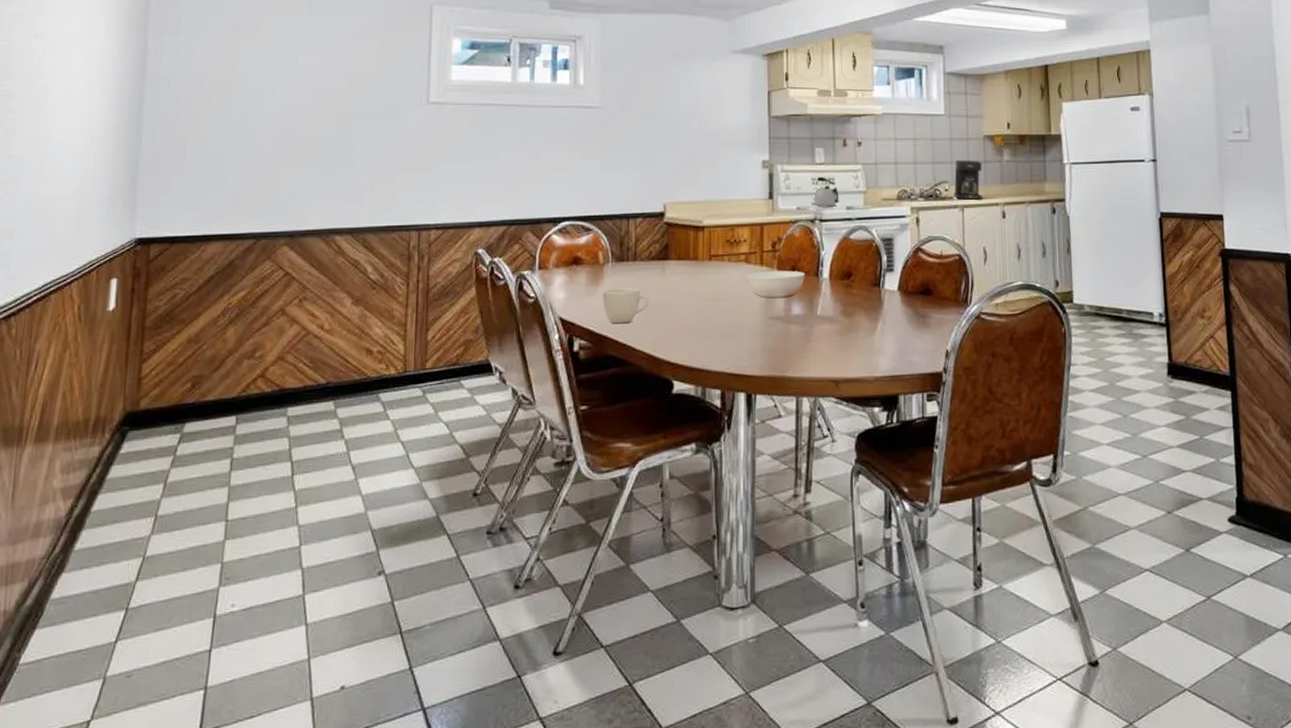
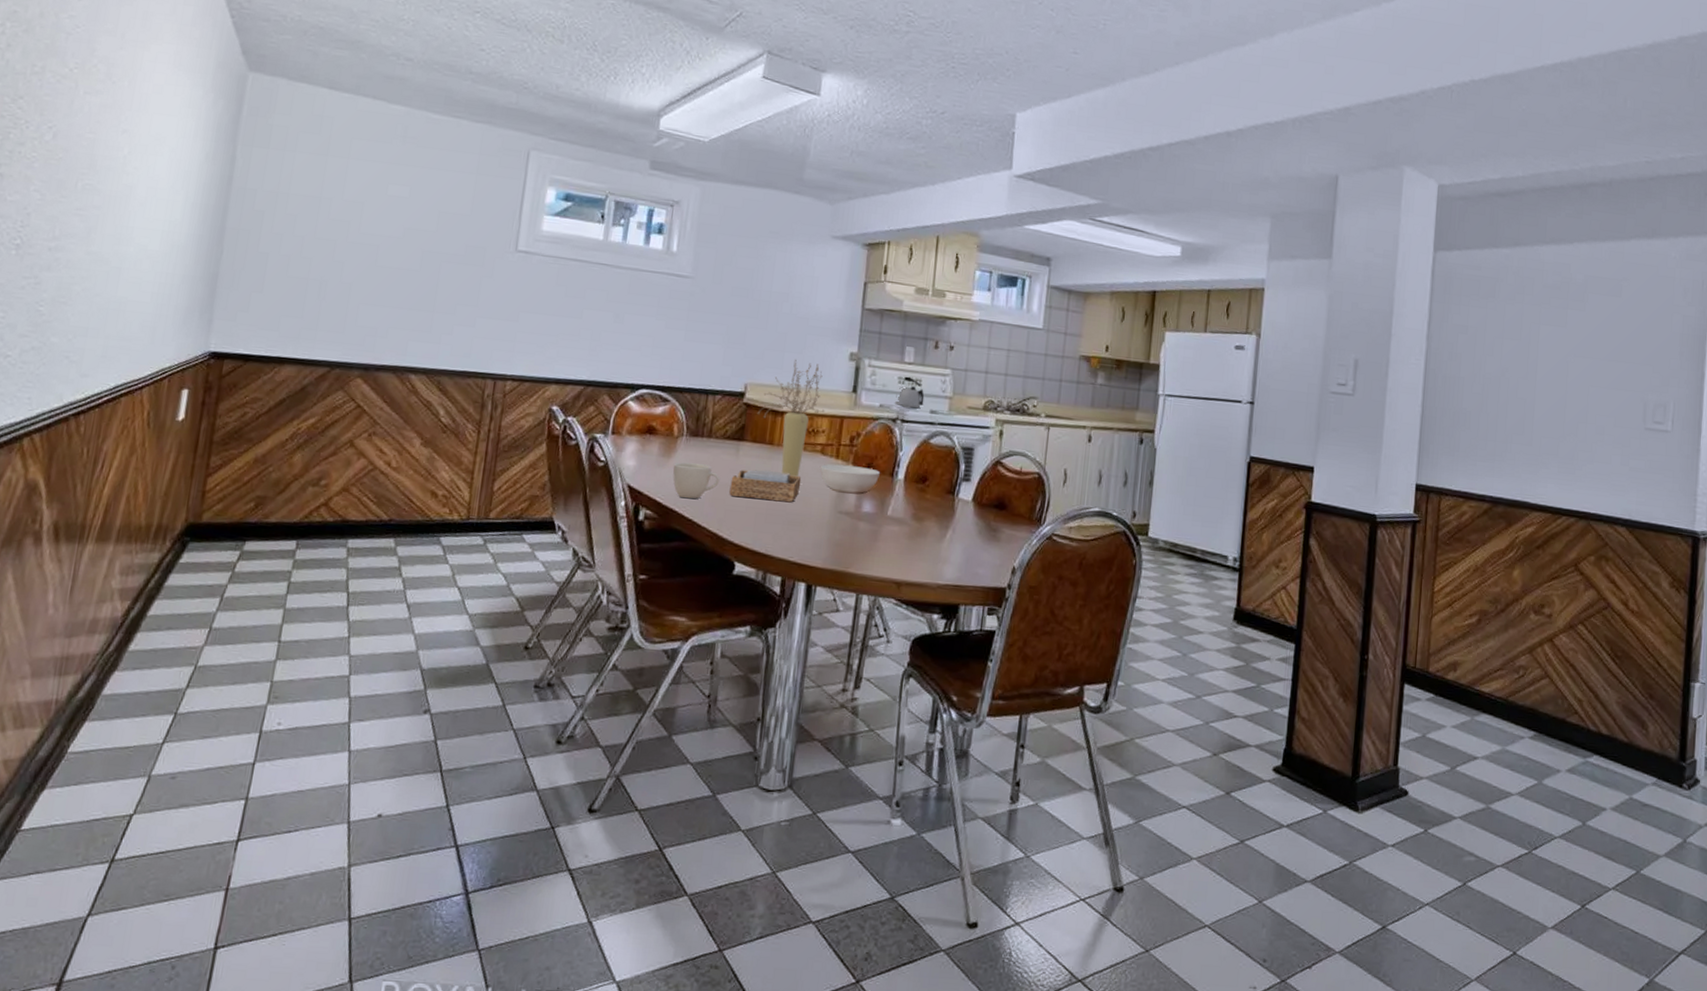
napkin holder: none [660,285,729,316] -> present [729,469,802,503]
flower arrangement: none [679,173,744,288] -> present [757,359,825,477]
coffee maker: present [954,160,982,200] -> none [1041,377,1075,420]

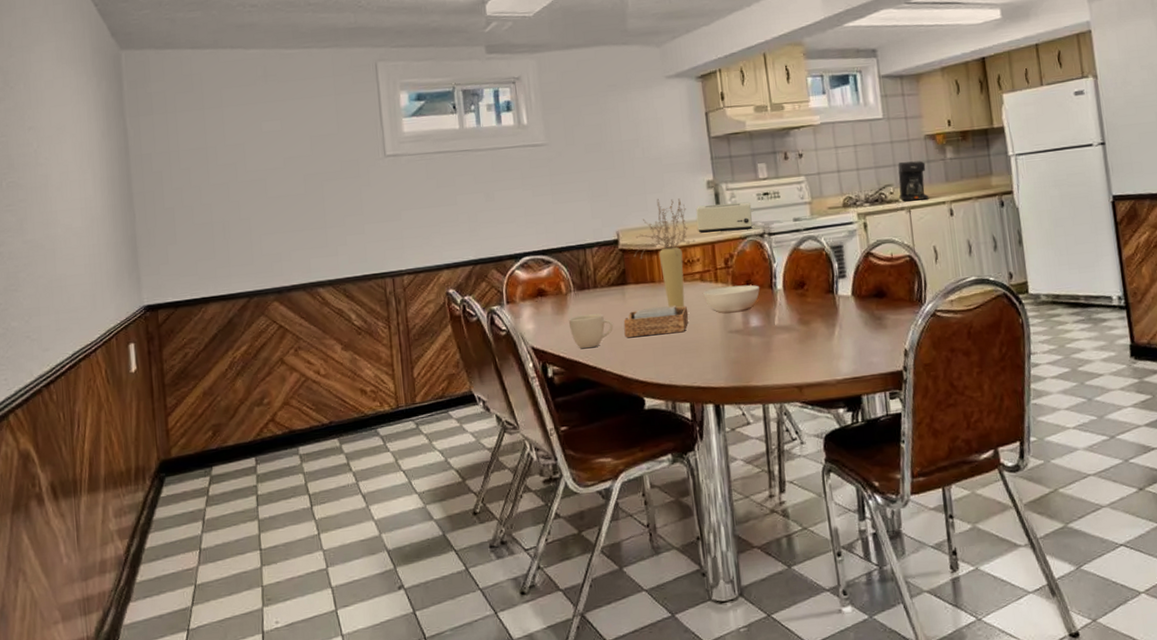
toaster: none [830,376,891,411] -> present [696,201,753,233]
kettle: present [894,376,925,409] -> none [758,192,786,222]
coffee maker: none [1041,377,1075,420] -> present [898,161,928,202]

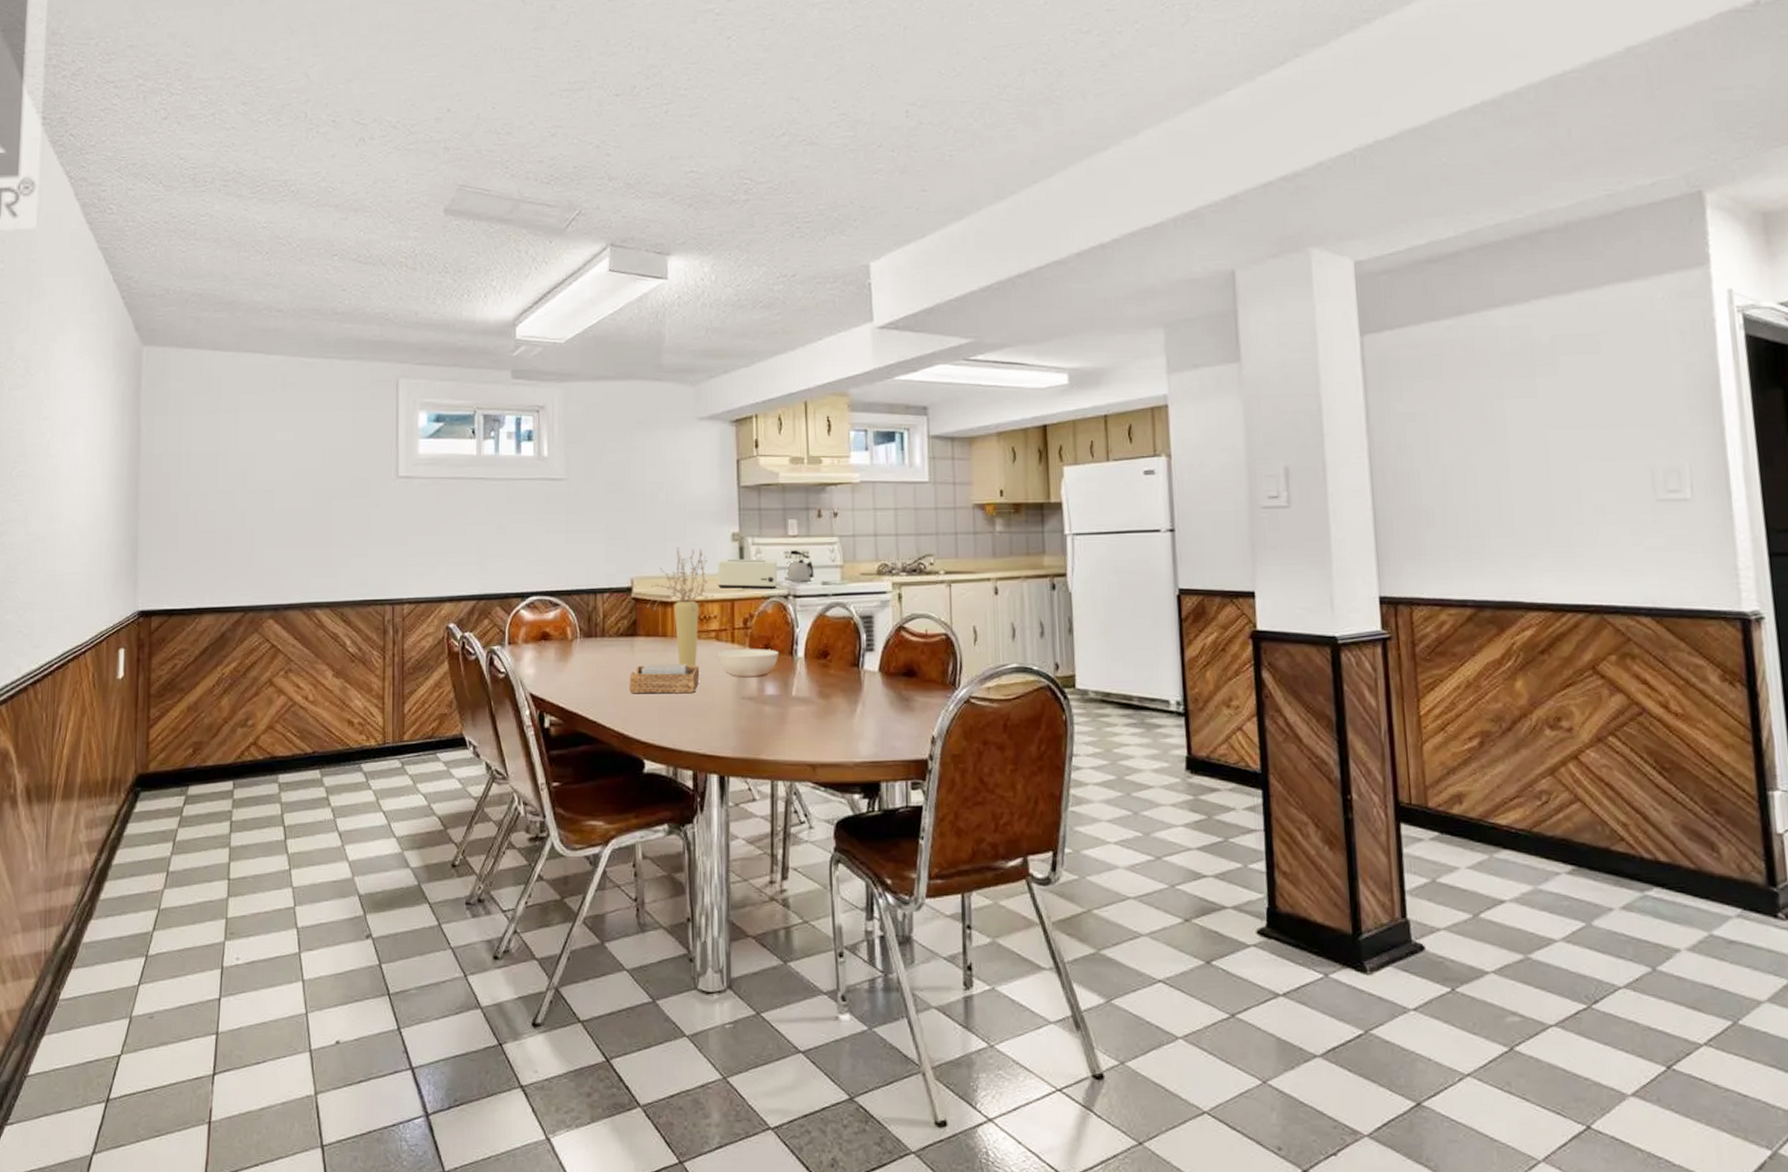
cup: present [568,313,613,349] -> none [571,664,618,701]
kettle: none [758,192,786,222] -> present [783,550,814,583]
coffee maker: present [898,161,928,202] -> none [940,531,972,575]

